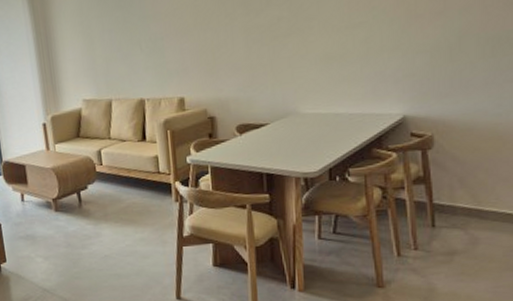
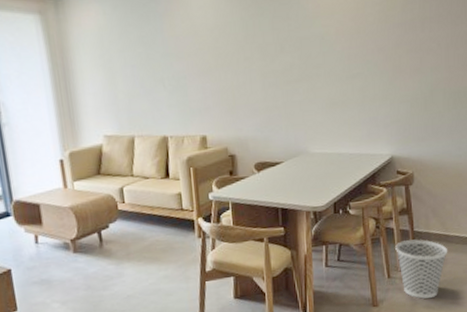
wastebasket: none [408,213,481,284] -> present [395,239,448,299]

